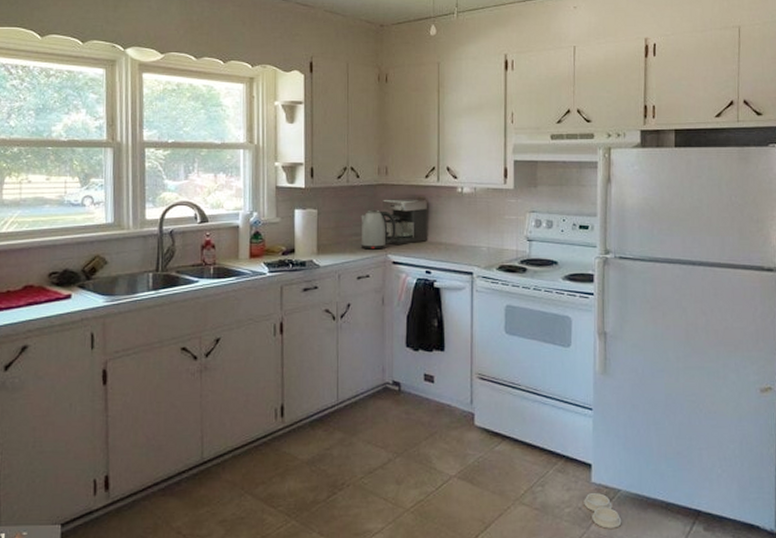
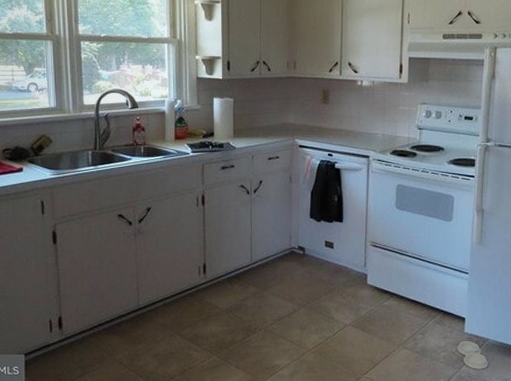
kettle: present [360,209,396,250] -> none [271,99,302,135]
coffee maker: present [382,197,427,246] -> none [290,89,330,131]

